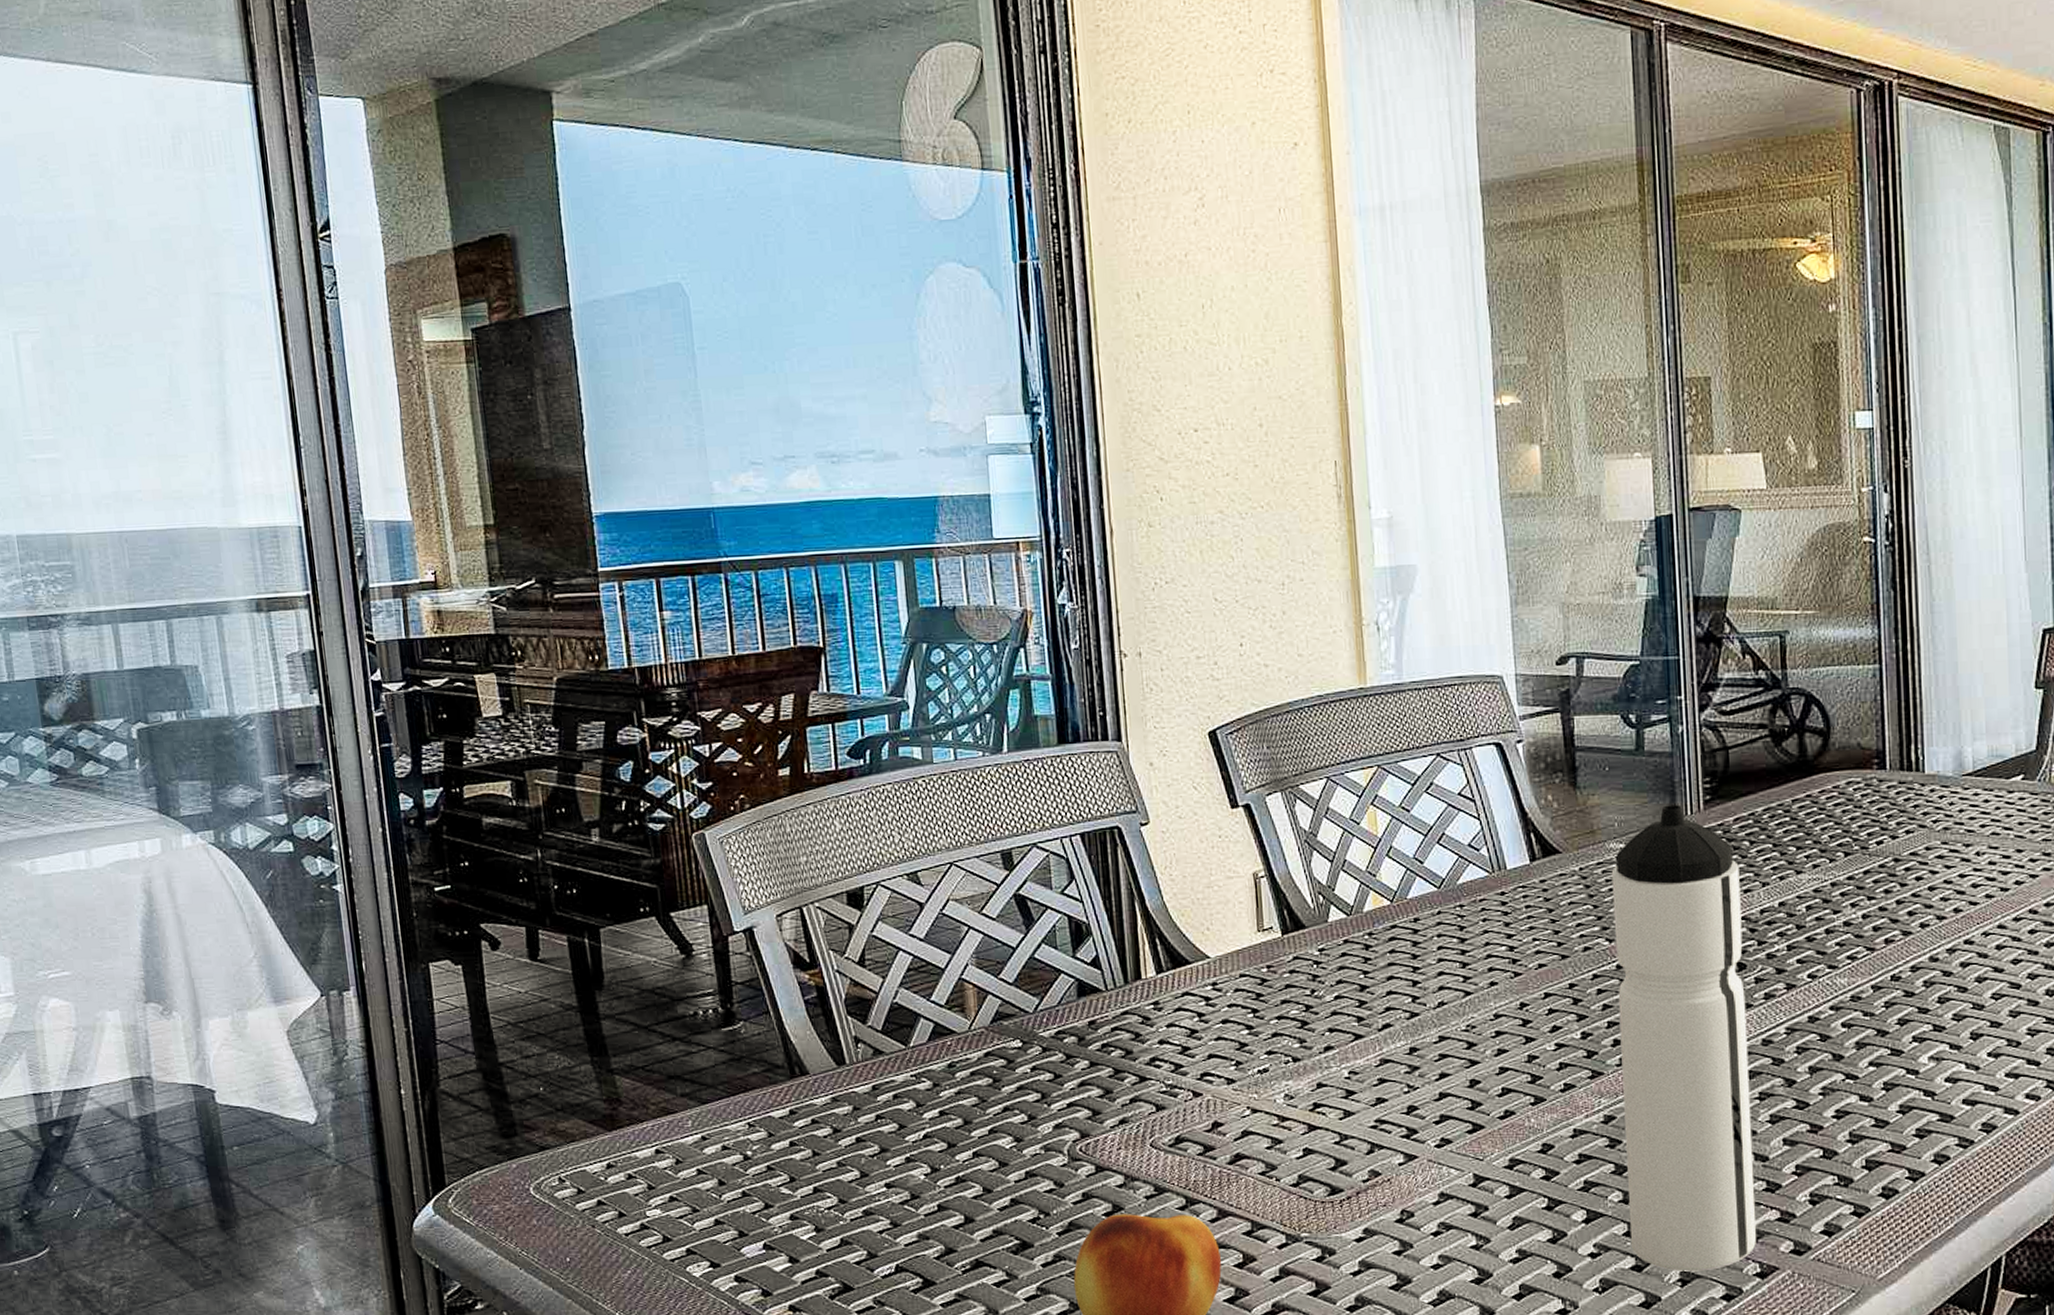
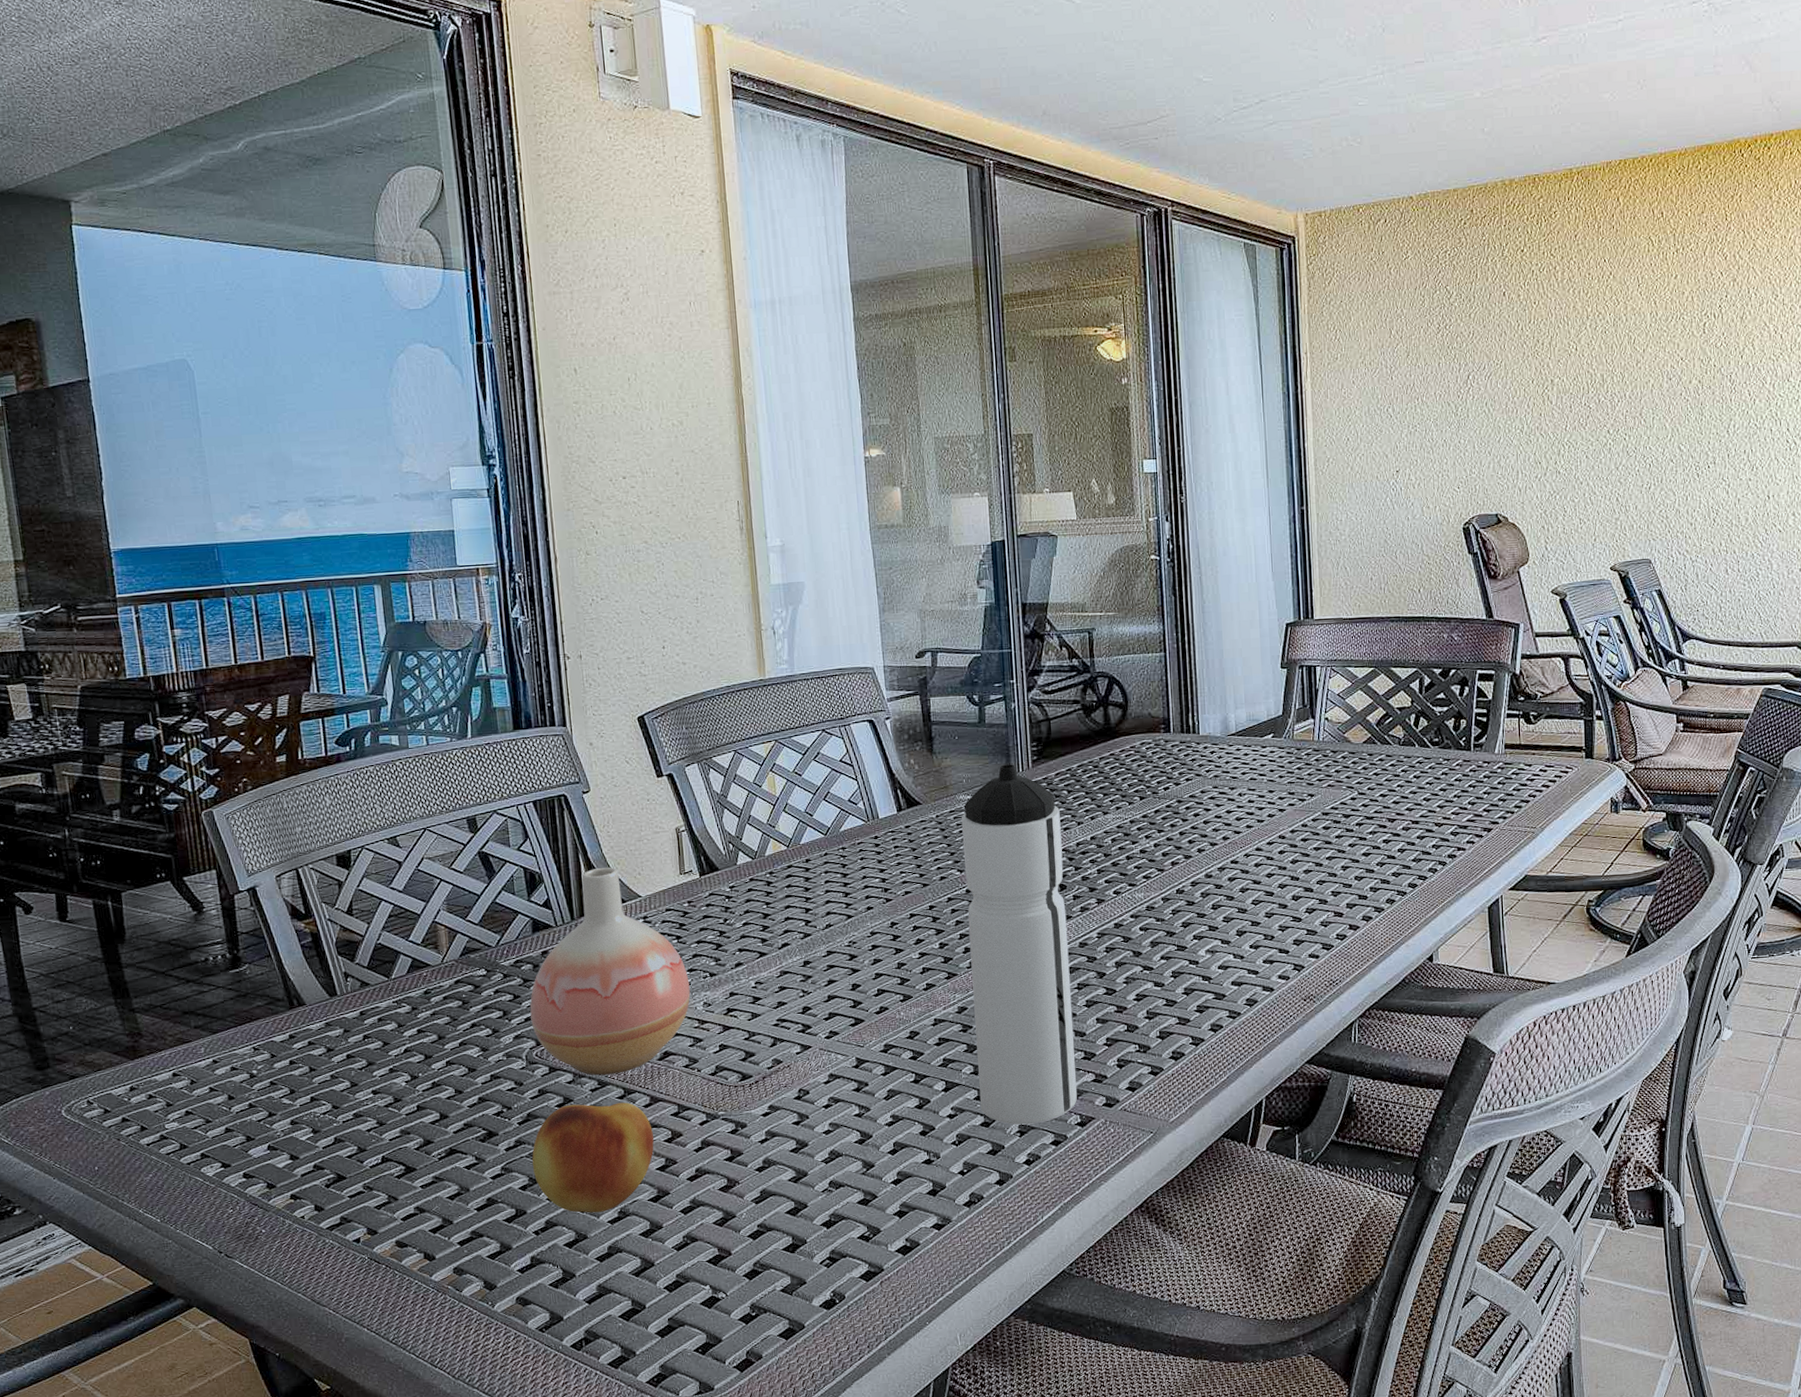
vase: none [1073,919,1269,1179] -> present [530,867,691,1076]

